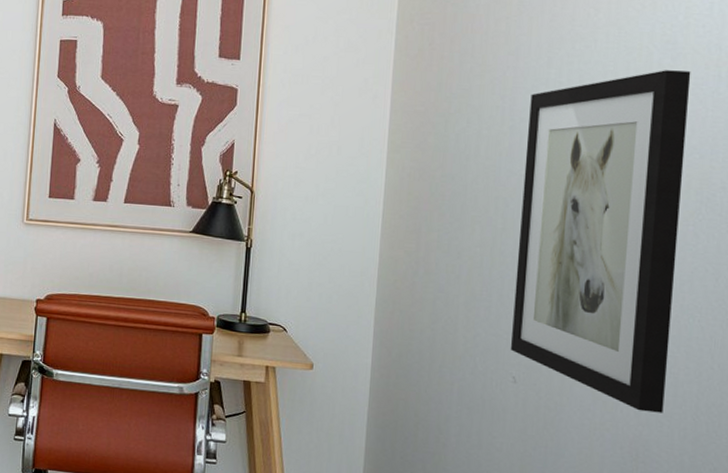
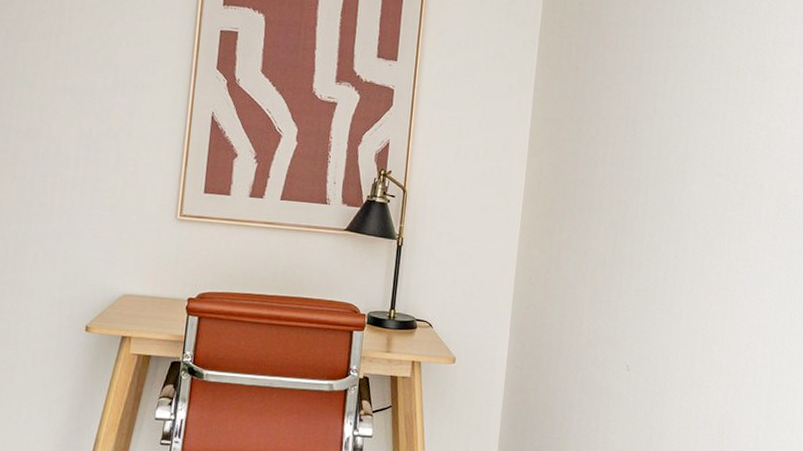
wall art: present [510,70,691,413] -> none [625,90,776,394]

